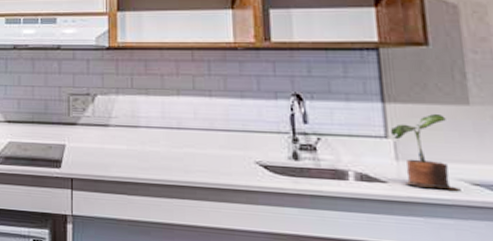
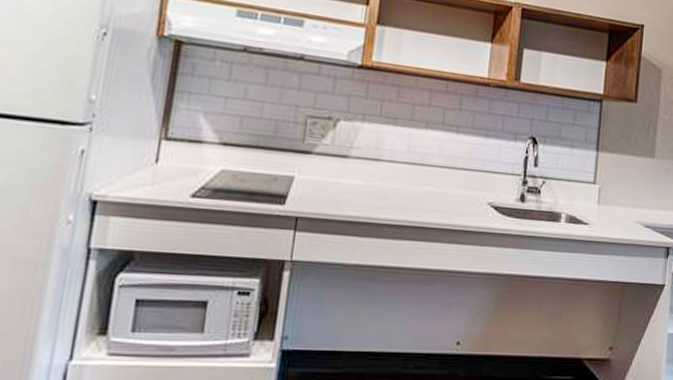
potted plant: present [390,114,461,191] -> none [598,164,637,232]

